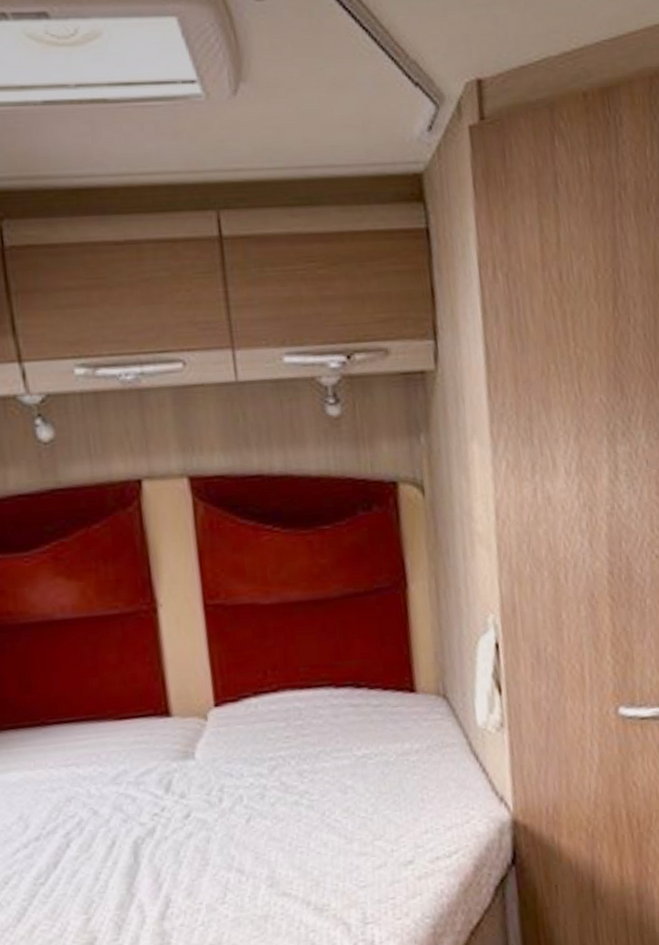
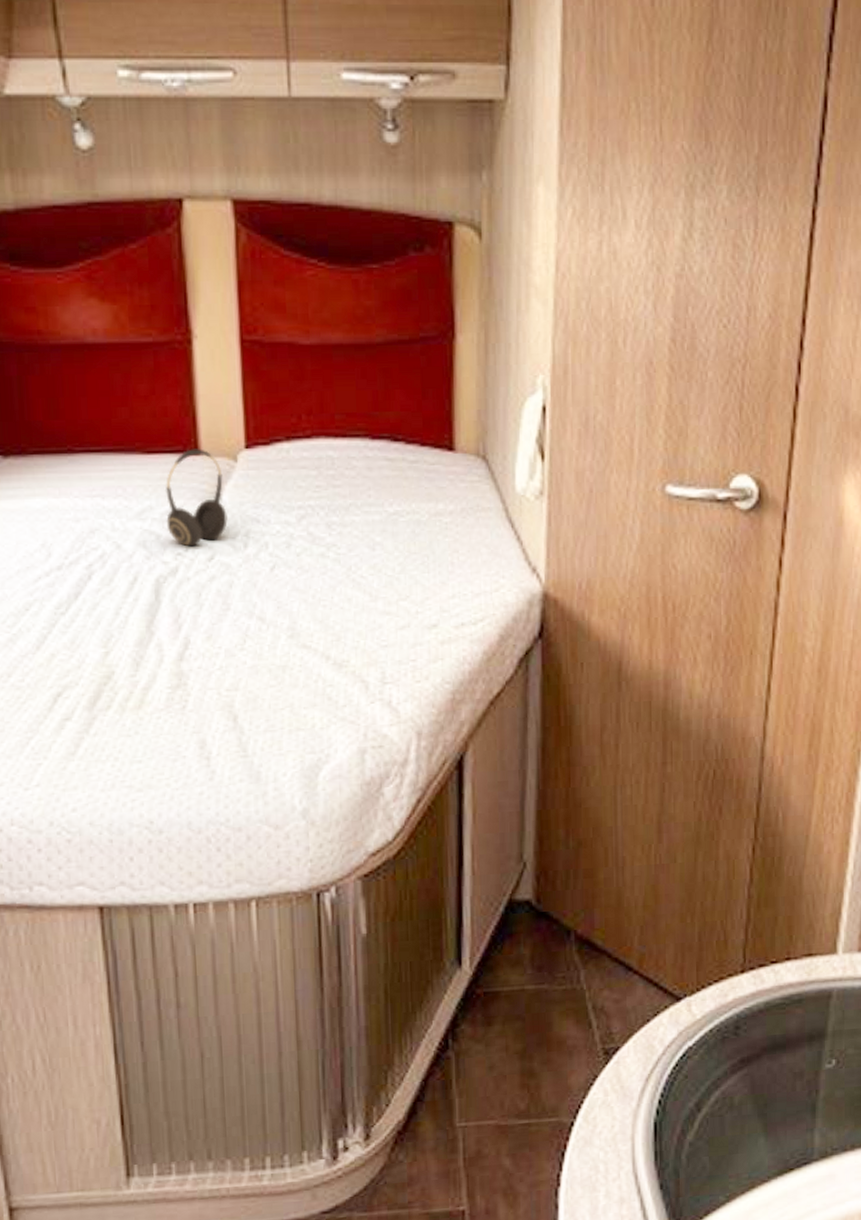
headphones: none [138,710,202,807] -> present [165,448,228,547]

